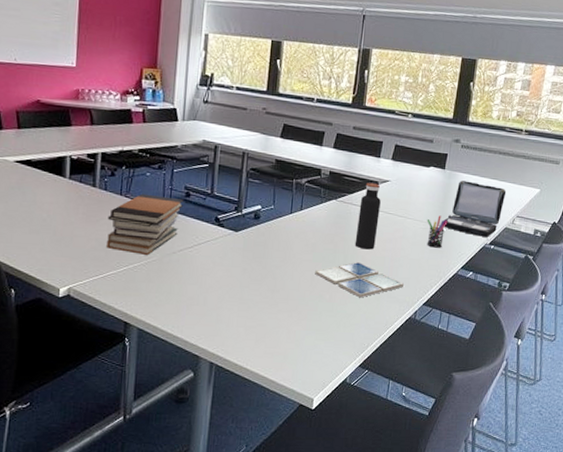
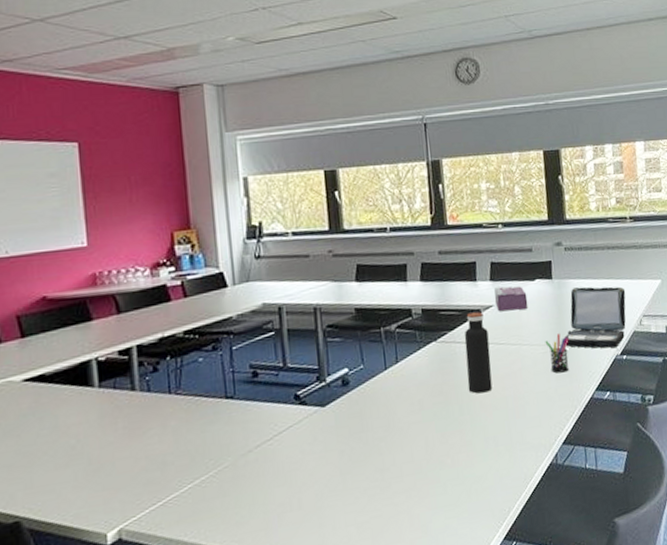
book stack: present [107,193,184,255] -> none [157,381,253,466]
drink coaster: present [315,262,404,298] -> none [428,410,535,454]
tissue box: none [391,166,421,189] -> present [494,286,528,312]

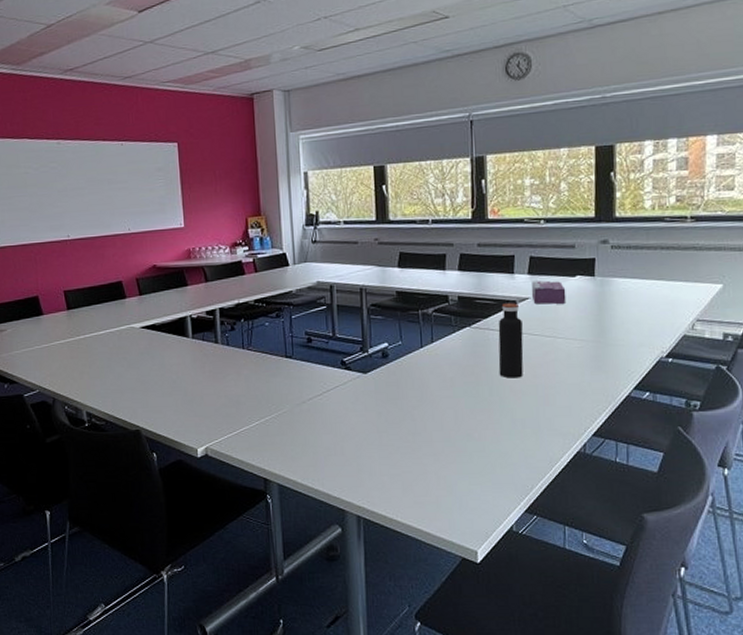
pen holder: present [545,333,569,373] -> none [581,330,608,368]
laptop: present [565,286,626,349] -> none [604,286,678,350]

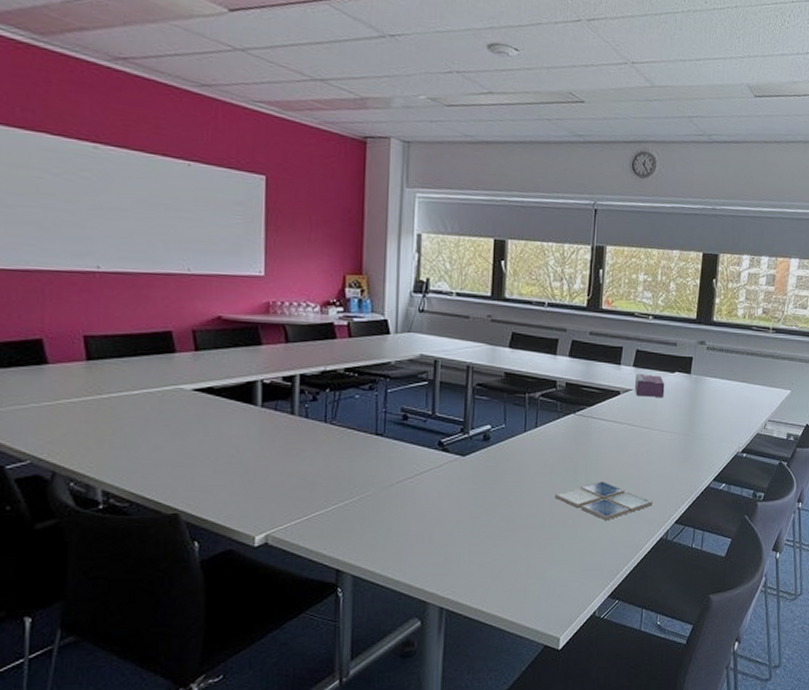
drink coaster: none [458,394,565,434] -> present [555,482,653,521]
water bottle: present [498,303,524,378] -> none [597,393,624,467]

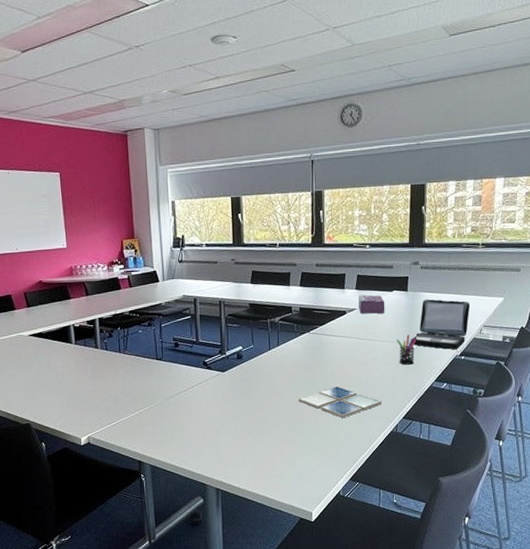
pen holder: none [674,424,697,460] -> present [396,334,417,365]
laptop: none [692,385,757,446] -> present [413,299,471,350]

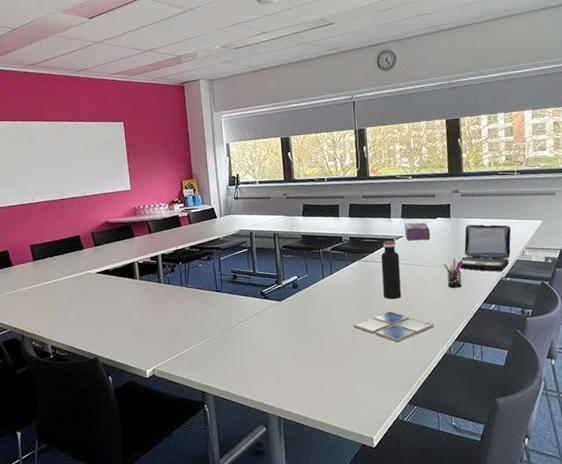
water bottle: none [331,313,351,374] -> present [380,240,402,299]

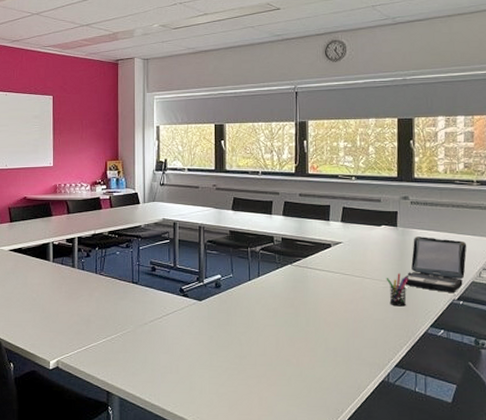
drink coaster: present [353,311,434,343] -> none [279,325,371,361]
water bottle: present [380,240,402,299] -> none [315,246,337,312]
tissue box: present [404,222,431,241] -> none [343,228,373,249]

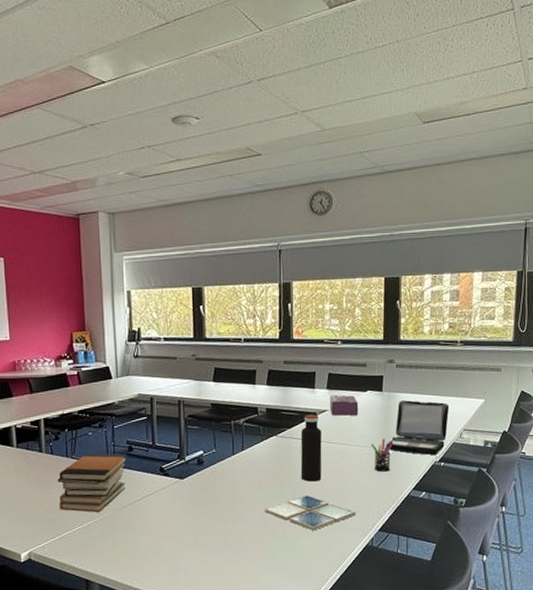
book stack: none [86,271,151,327] -> present [57,453,128,512]
drink coaster: none [279,325,371,361] -> present [265,495,356,531]
water bottle: none [315,246,337,312] -> present [300,414,322,482]
tissue box: none [343,228,373,249] -> present [329,394,359,416]

